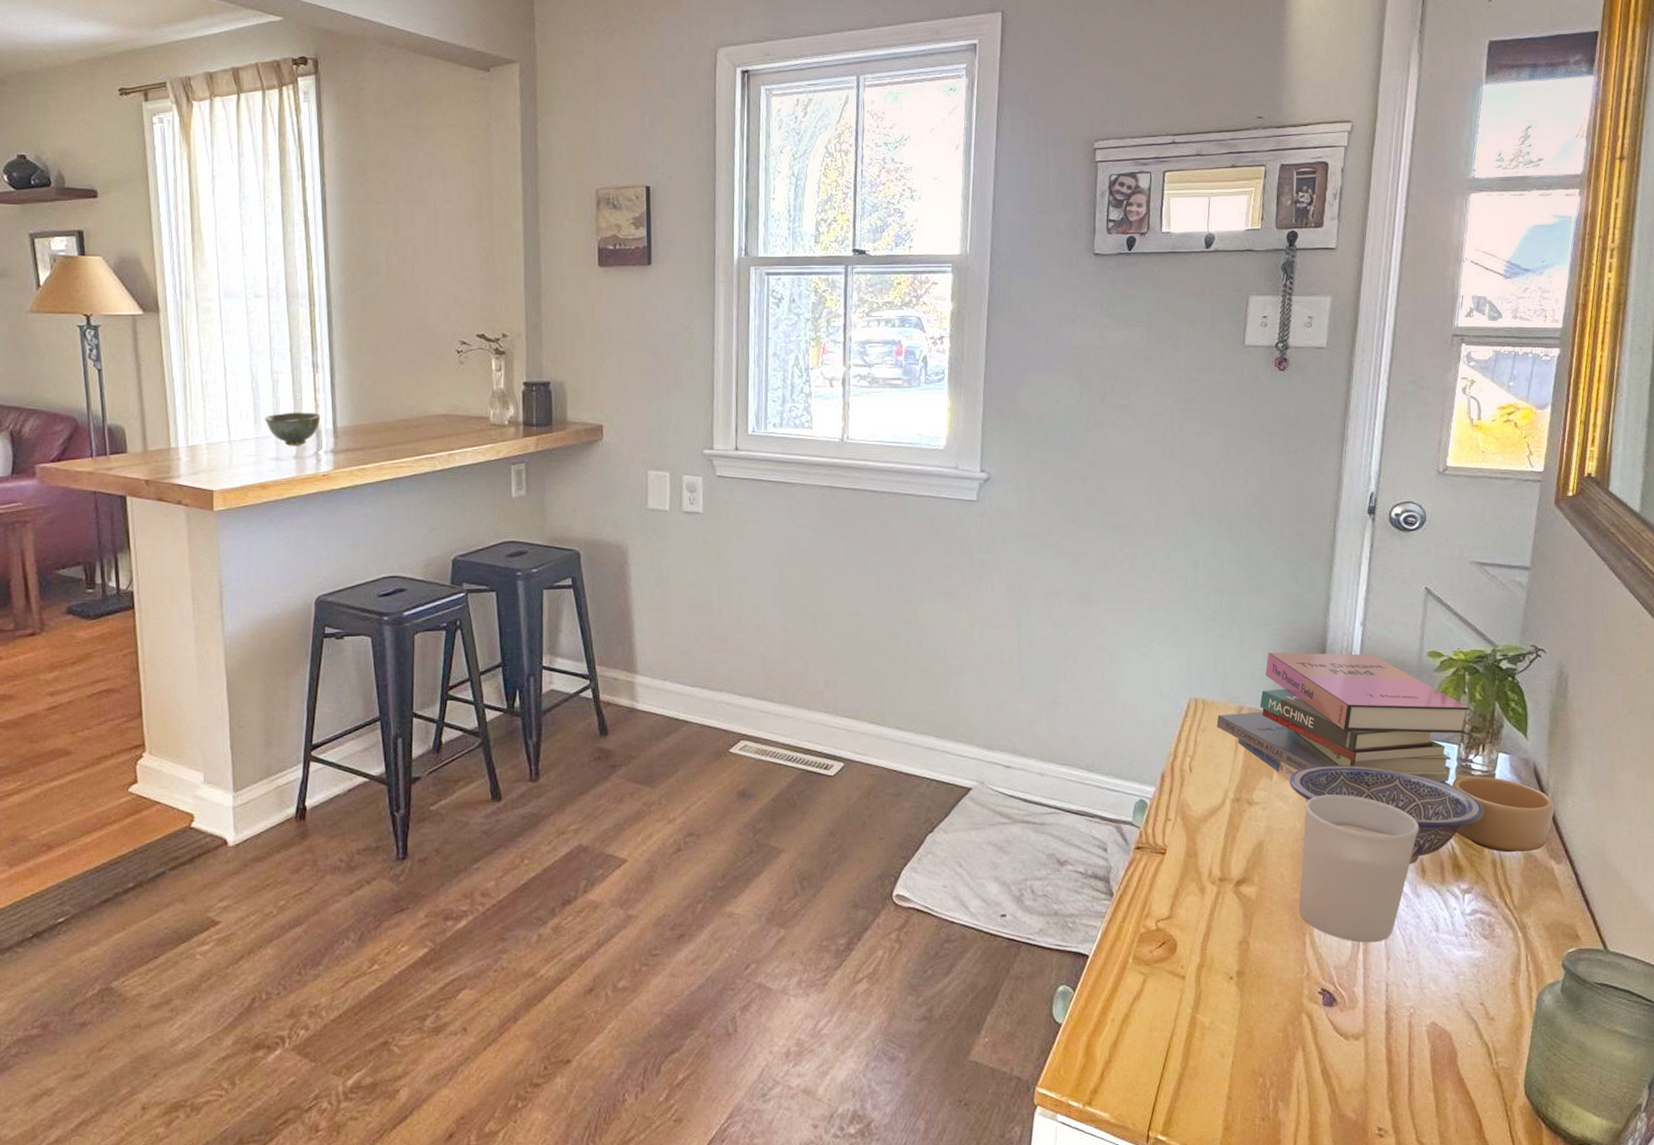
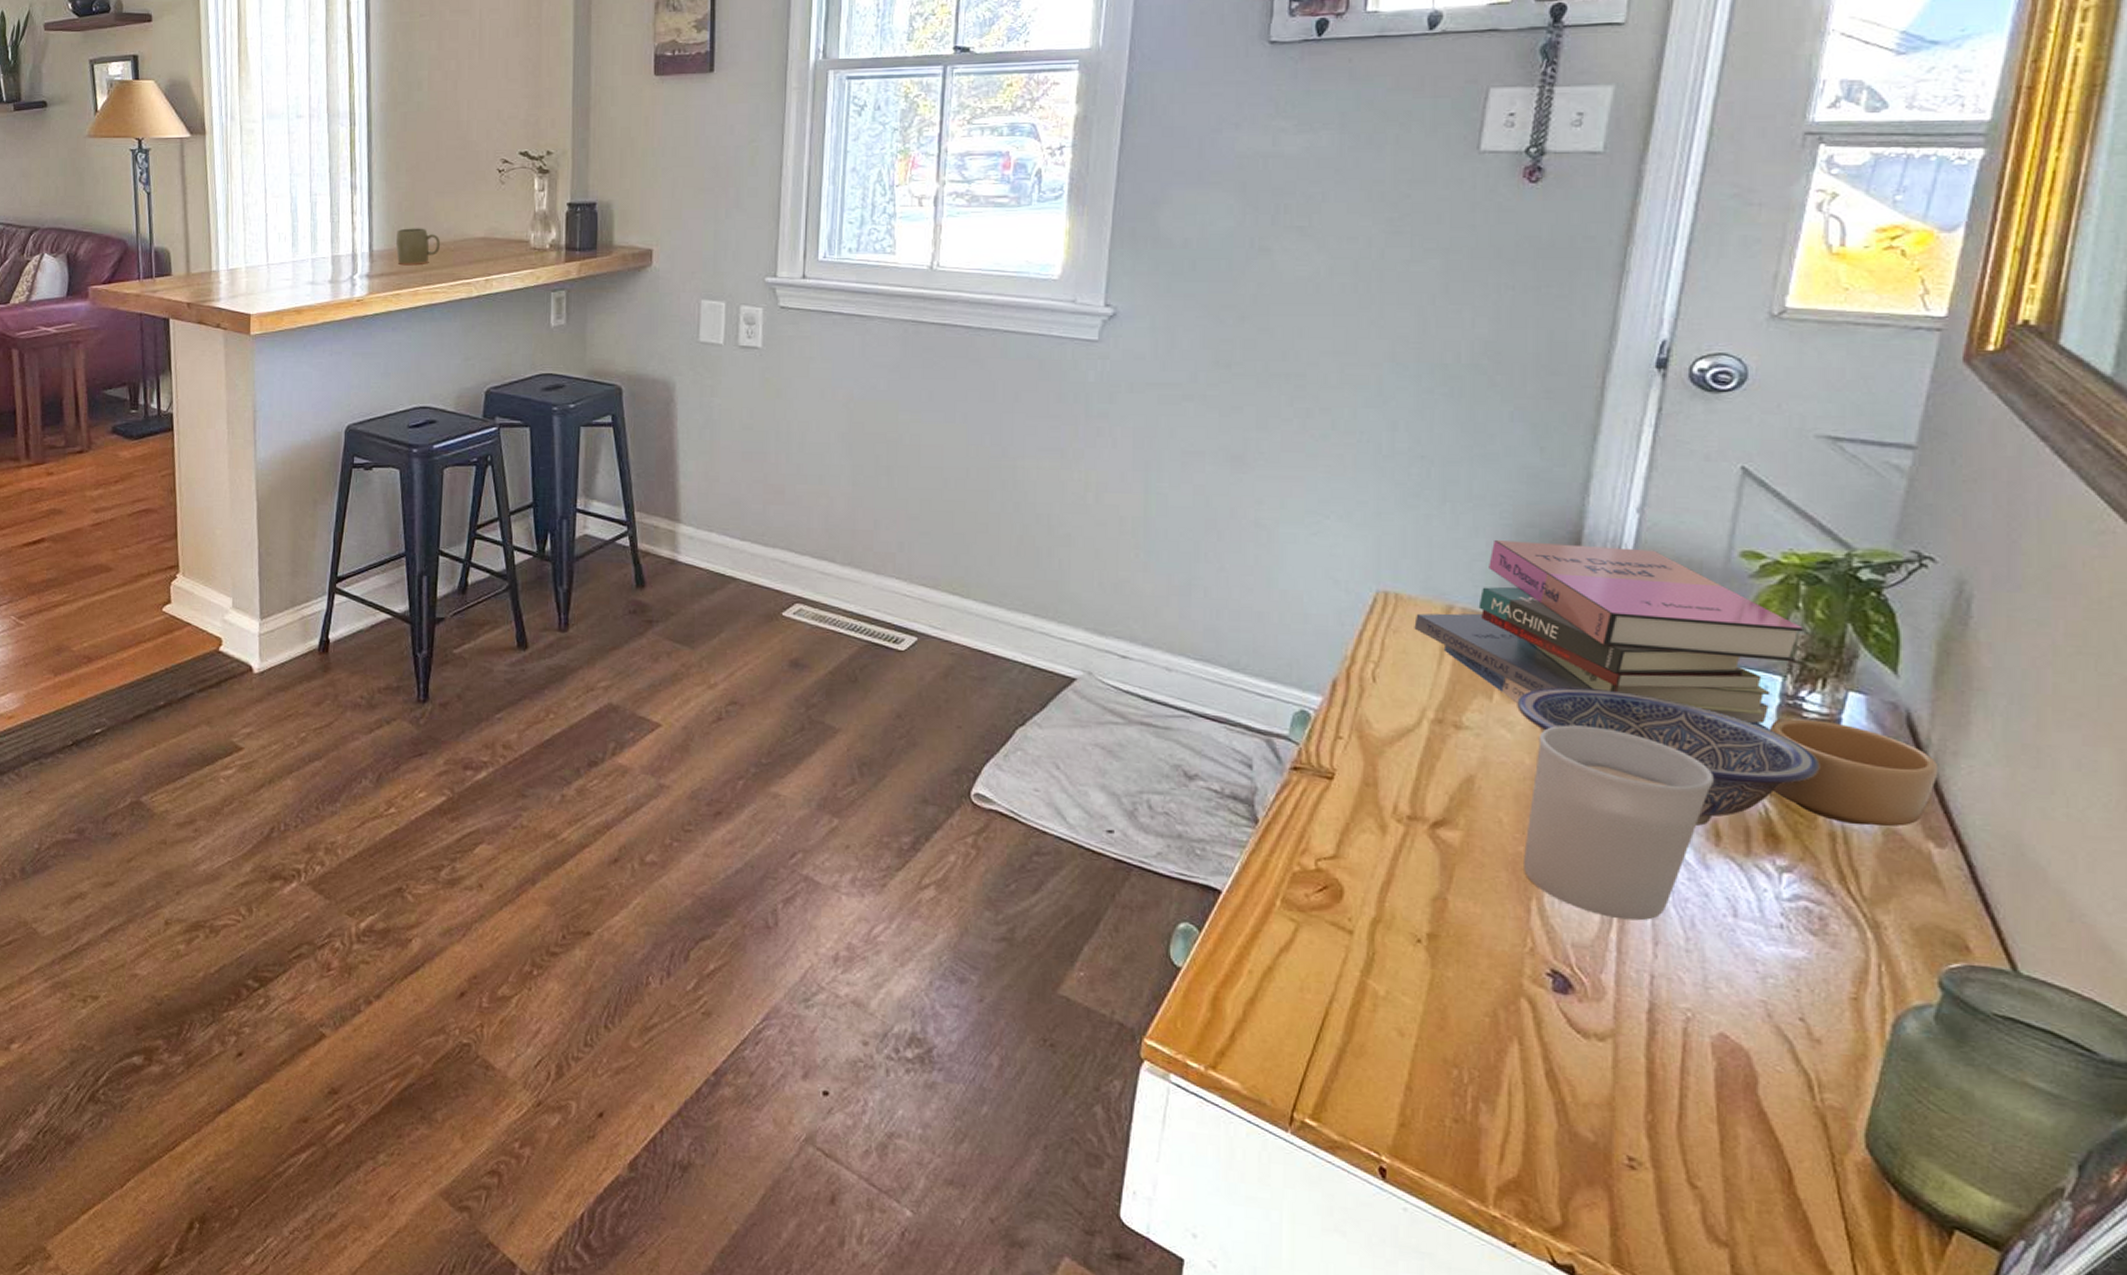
bowl: present [264,412,321,447] -> none [301,235,357,271]
mug: none [359,405,403,441] -> present [395,228,440,266]

